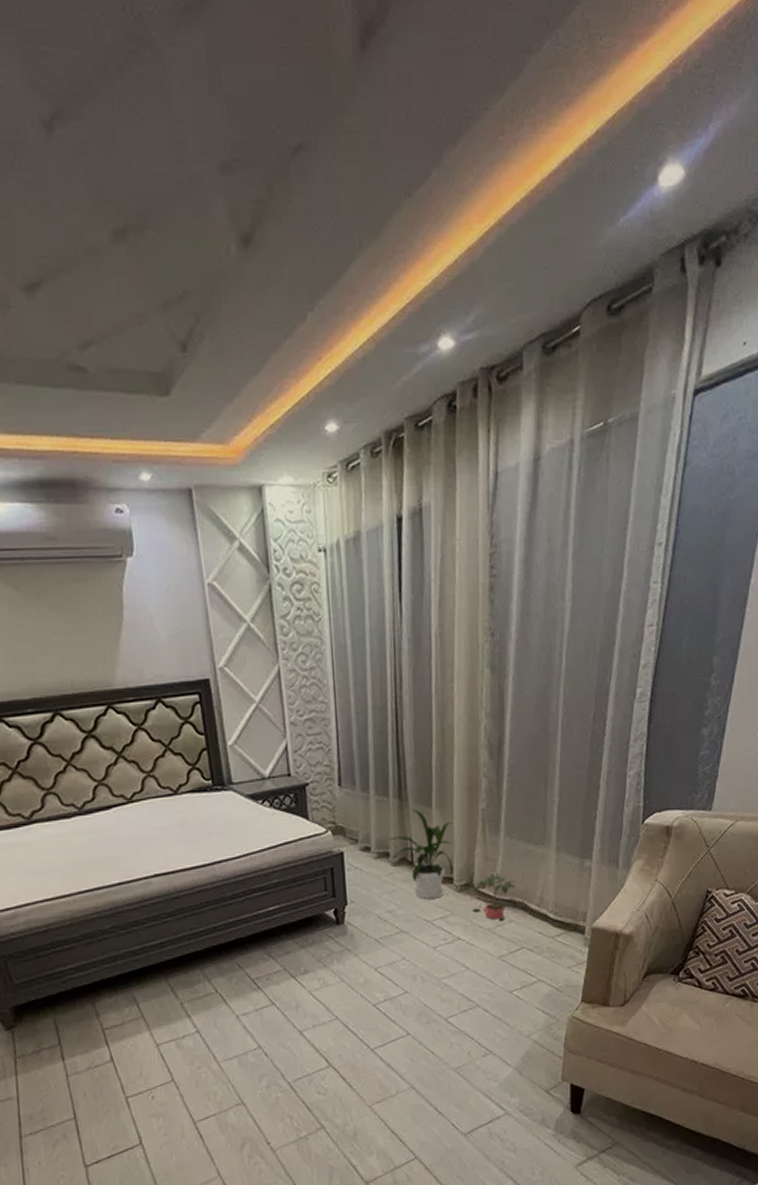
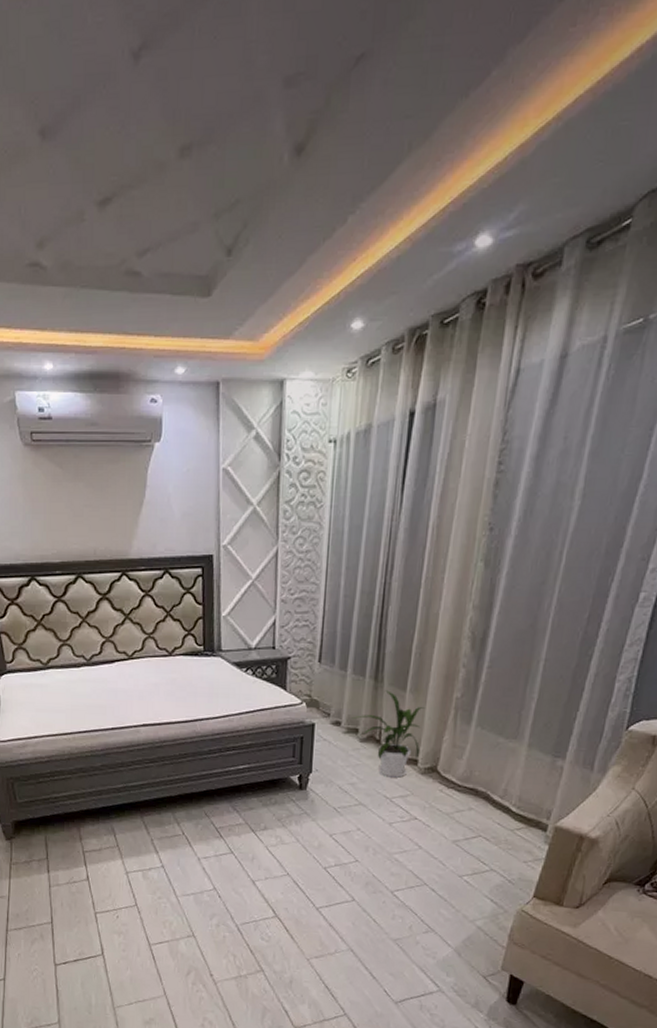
potted plant: present [467,872,515,922] -> none [430,760,480,809]

